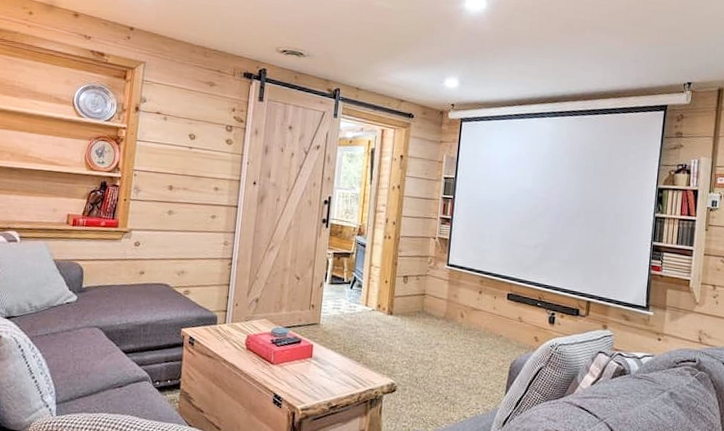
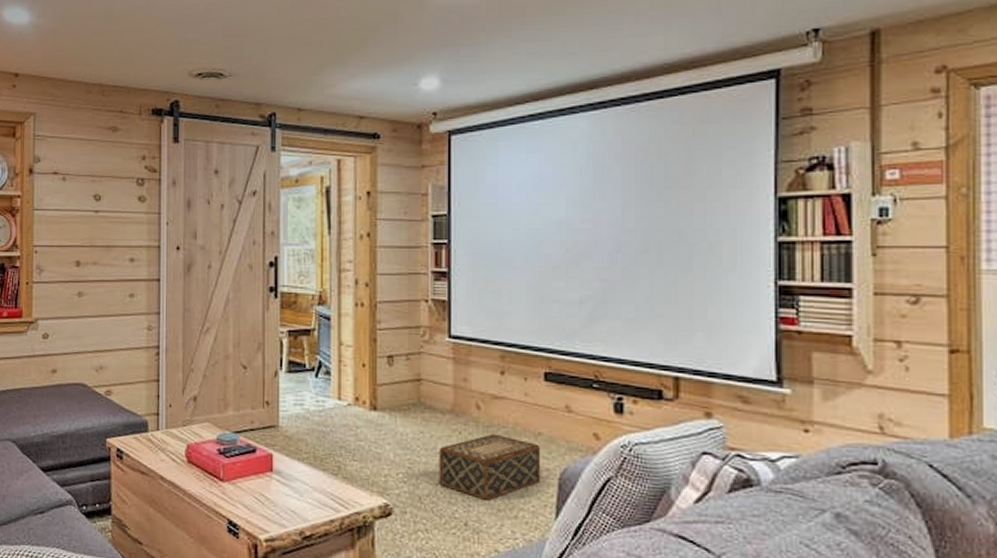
woven basket: none [430,334,501,381] -> present [439,433,541,500]

